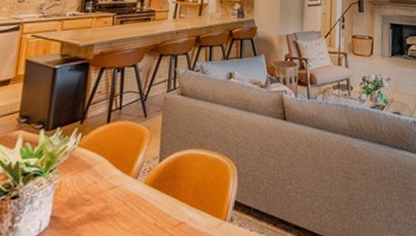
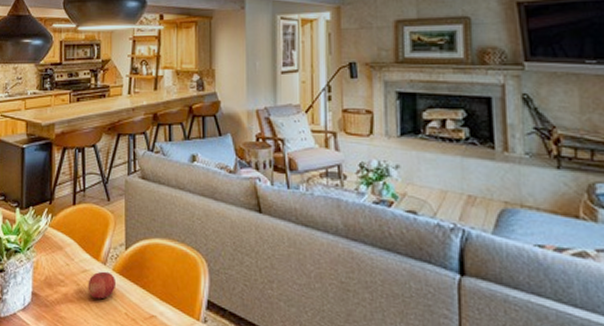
fruit: none [116,185,146,214] -> present [88,271,115,299]

